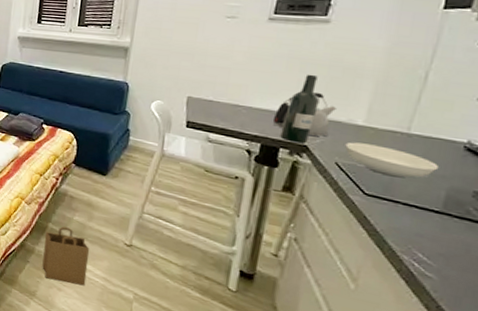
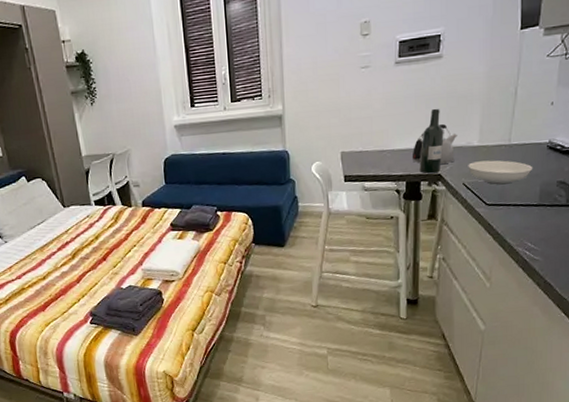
shopping bag: present [42,226,90,286] -> none [240,306,285,361]

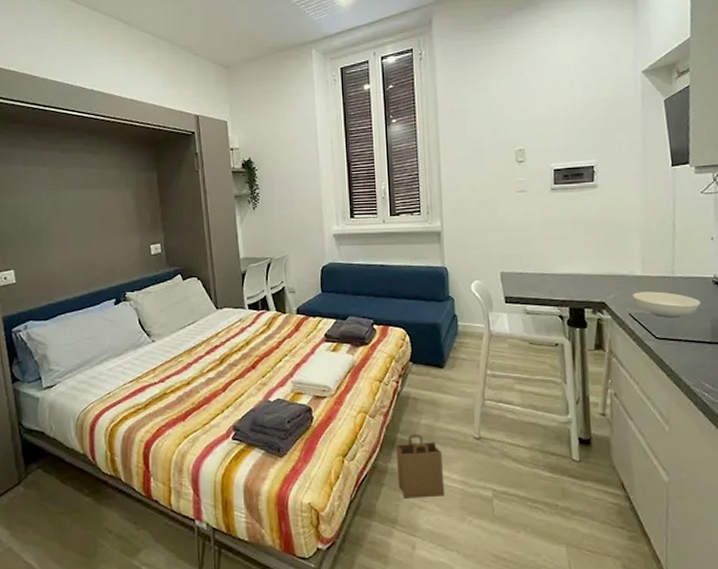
shopping bag: none [240,306,285,361] -> present [395,434,445,498]
kettle: present [412,123,457,164] -> none [573,251,619,292]
wine bottle: present [419,108,444,174] -> none [582,235,606,301]

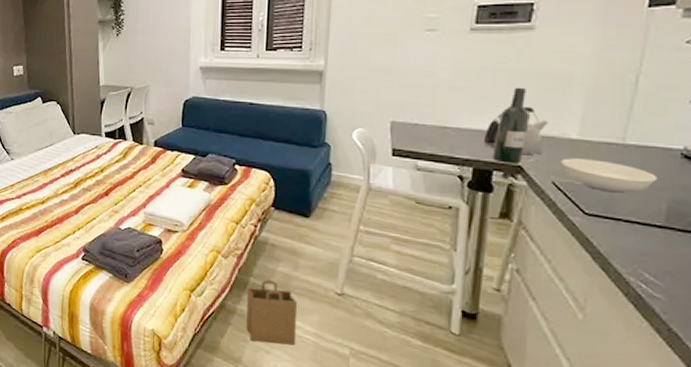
kettle: none [573,251,619,292] -> present [483,106,548,155]
wine bottle: none [582,235,606,301] -> present [492,87,530,164]

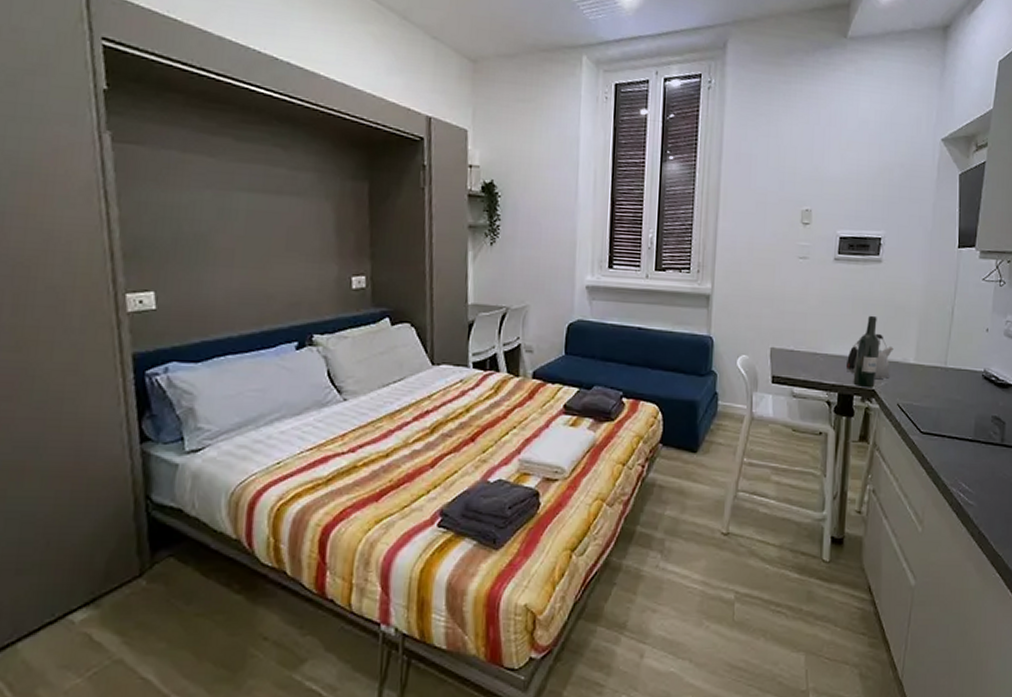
shopping bag: present [246,280,298,346] -> none [632,527,686,600]
bowl: present [560,158,658,193] -> none [903,381,969,412]

